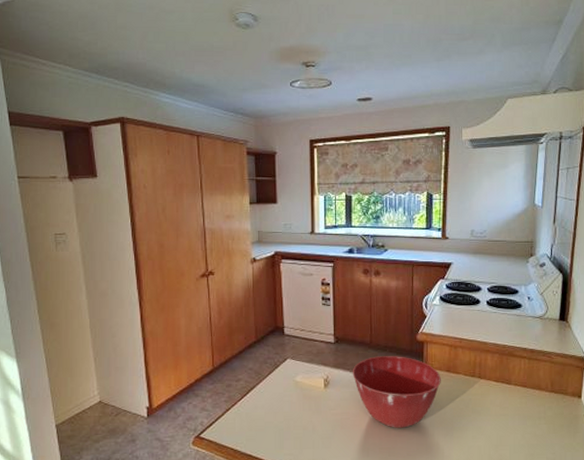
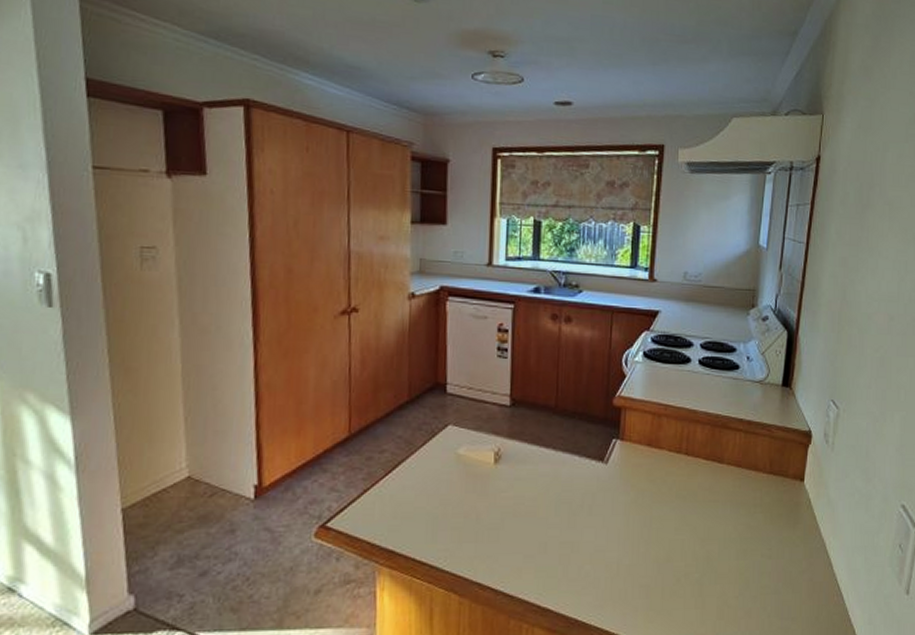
mixing bowl: present [352,356,441,428] -> none [530,424,640,517]

